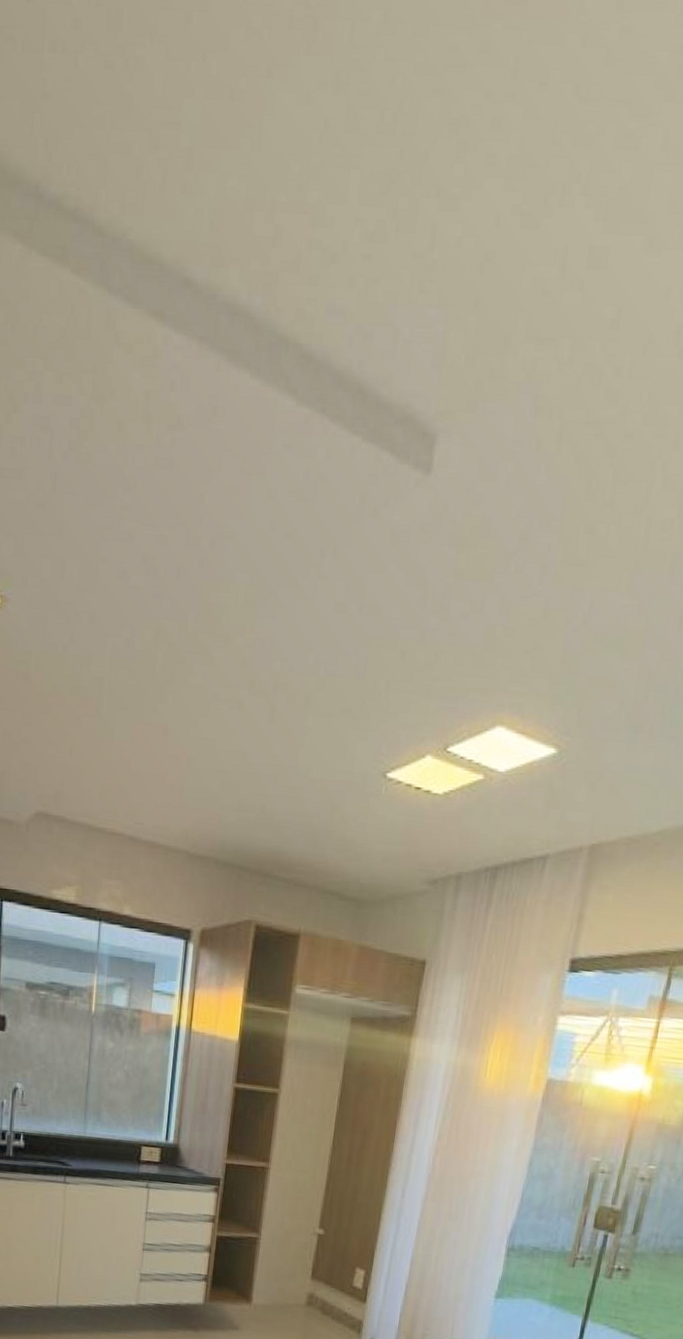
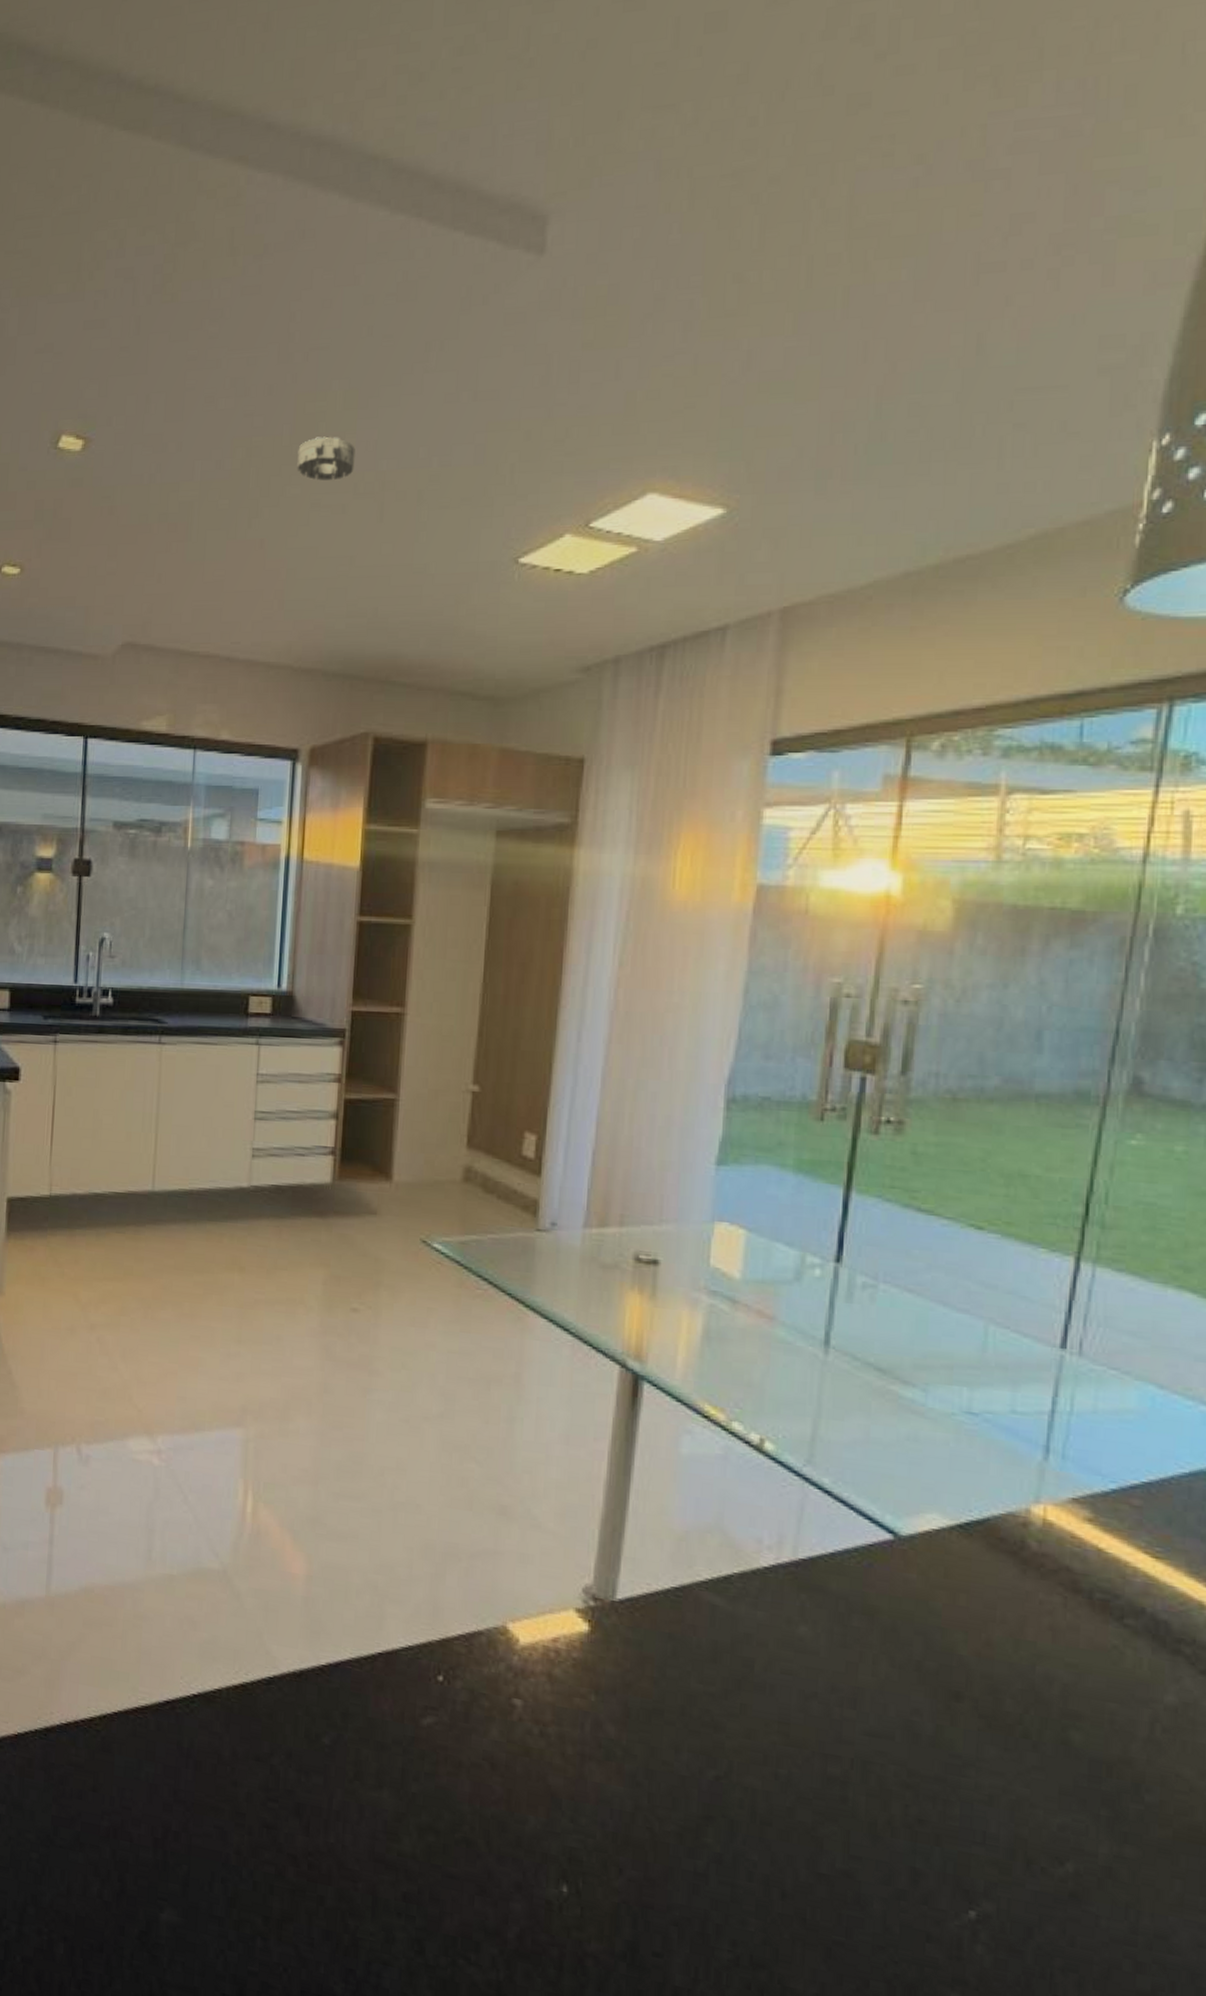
smoke detector: none [200,628,253,675] -> present [297,436,355,481]

